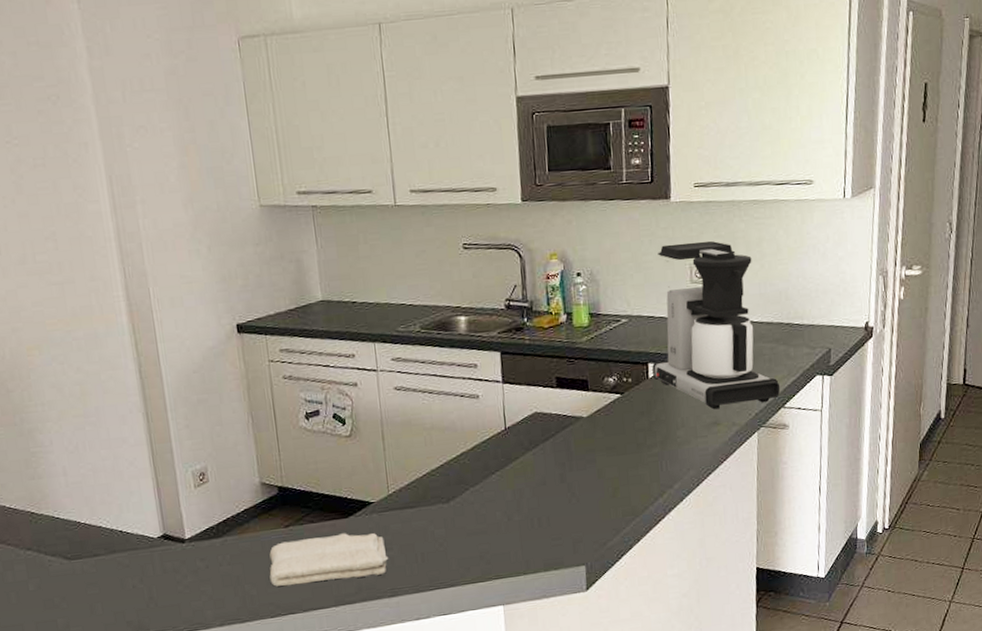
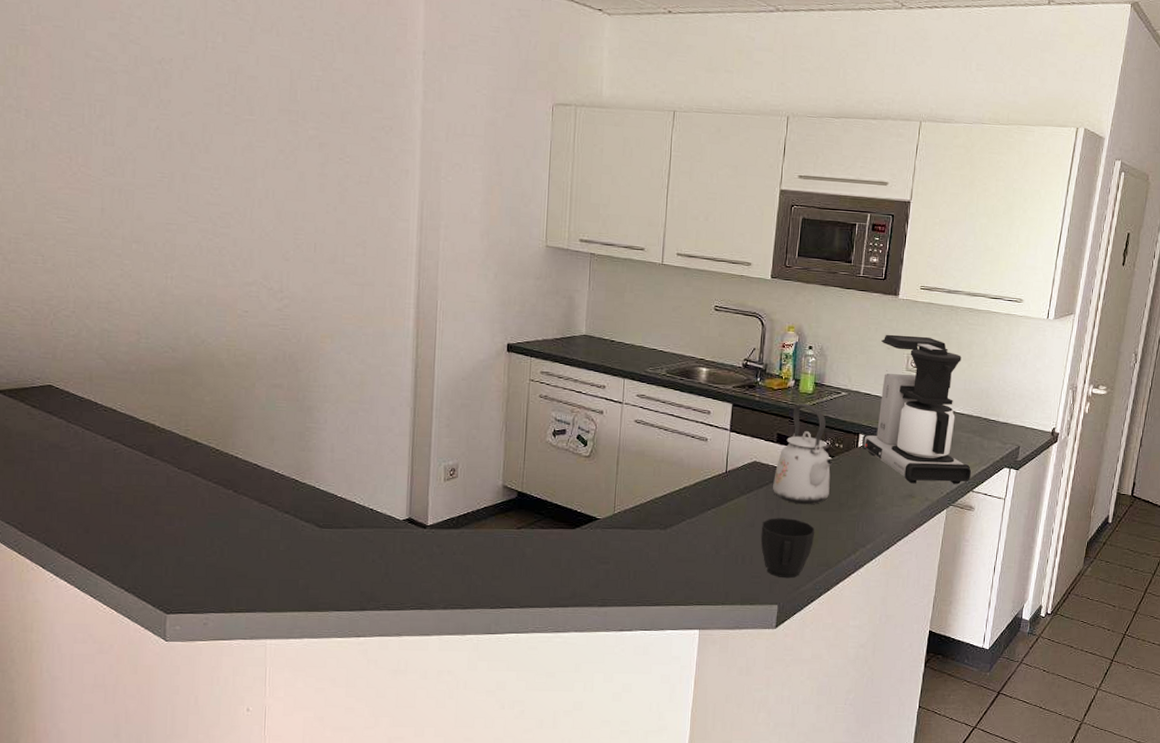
washcloth: present [269,533,389,586] -> none [495,541,605,585]
cup: none [553,468,615,536] -> present [760,518,815,579]
kettle: none [559,338,624,452] -> present [773,403,832,505]

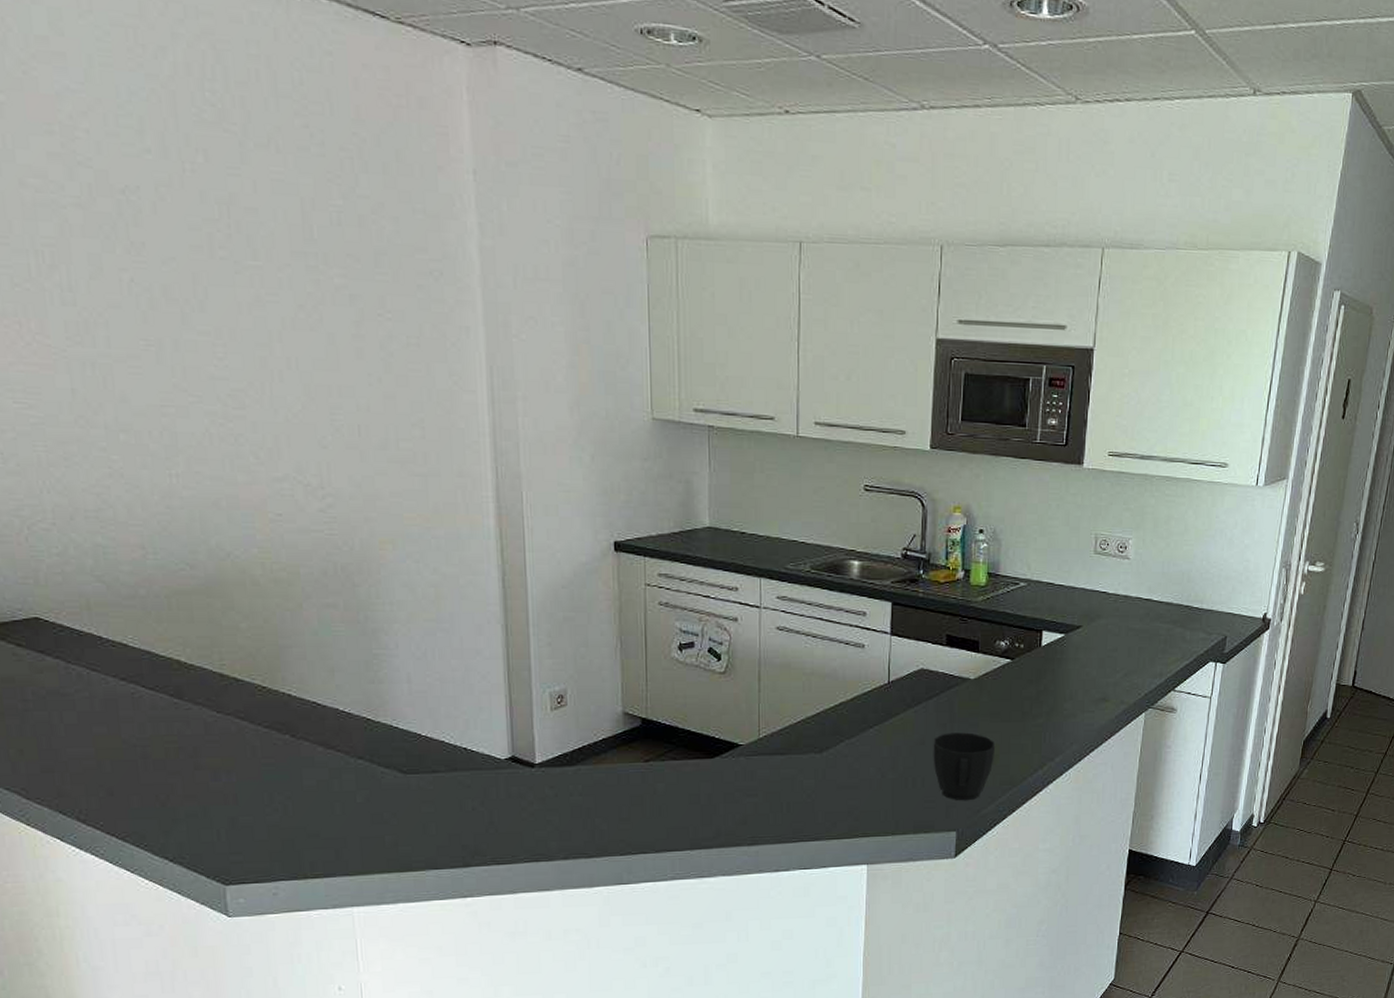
kettle: present [773,403,832,505] -> none [944,598,1012,716]
coffee maker: present [862,334,972,485] -> none [1046,511,1173,685]

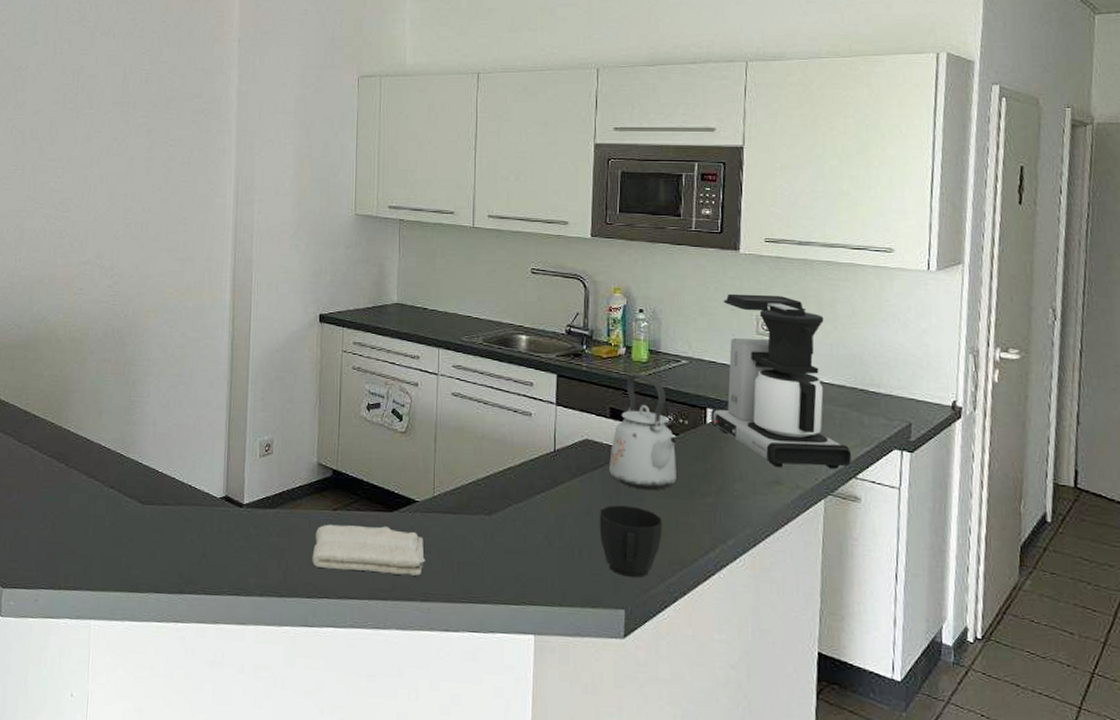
washcloth: none [623,774,752,824] -> present [312,524,426,576]
kettle: none [944,598,1012,716] -> present [609,373,677,491]
coffee maker: none [1046,511,1173,685] -> present [711,293,852,470]

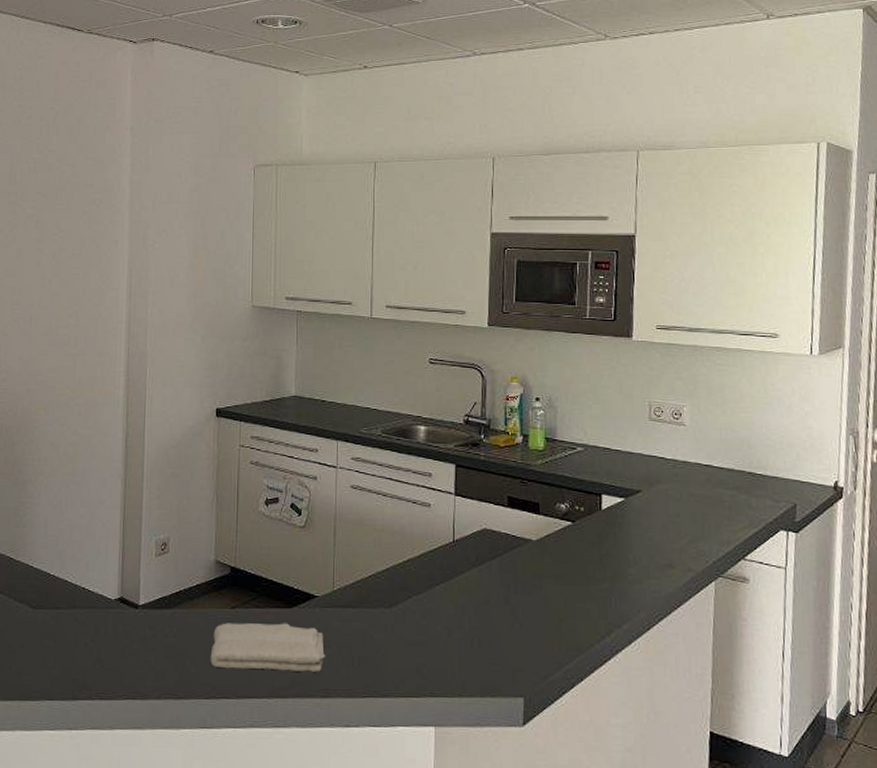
cup: present [599,505,662,578] -> none [497,593,560,666]
kettle: present [609,373,677,491] -> none [507,461,573,578]
coffee maker: present [711,293,852,470] -> none [606,380,741,552]

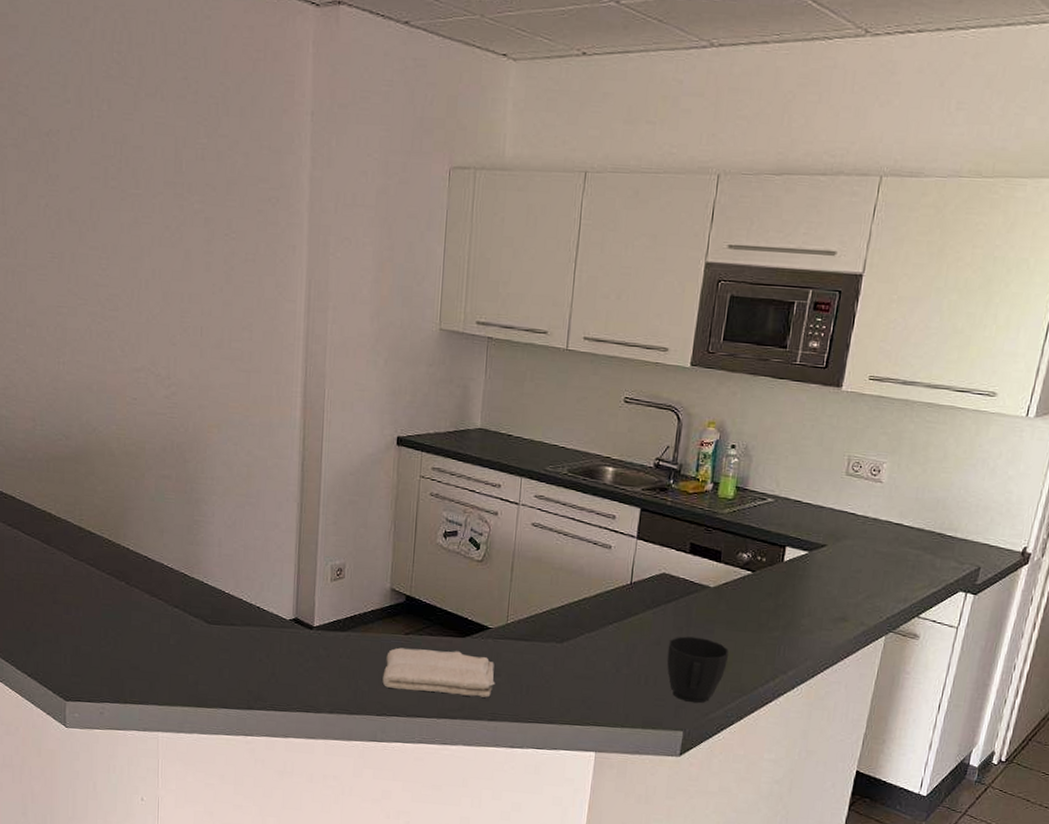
cup: none [497,593,560,666] -> present [667,636,729,704]

